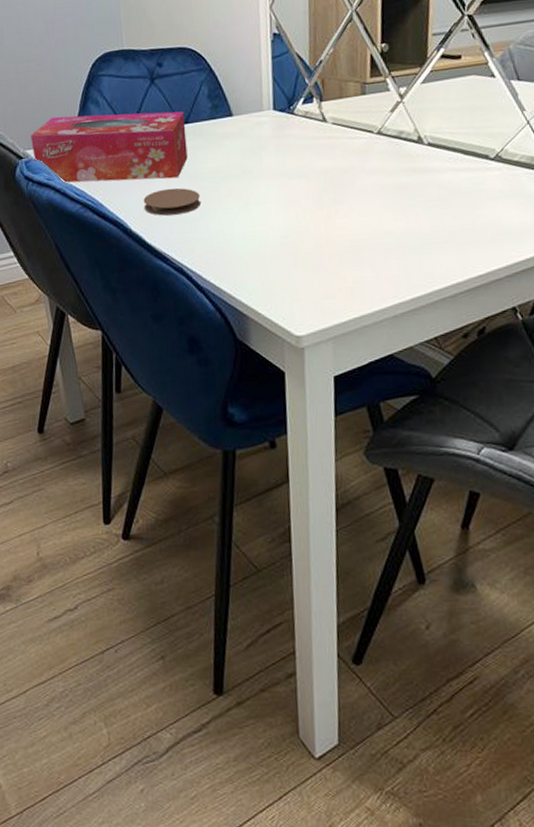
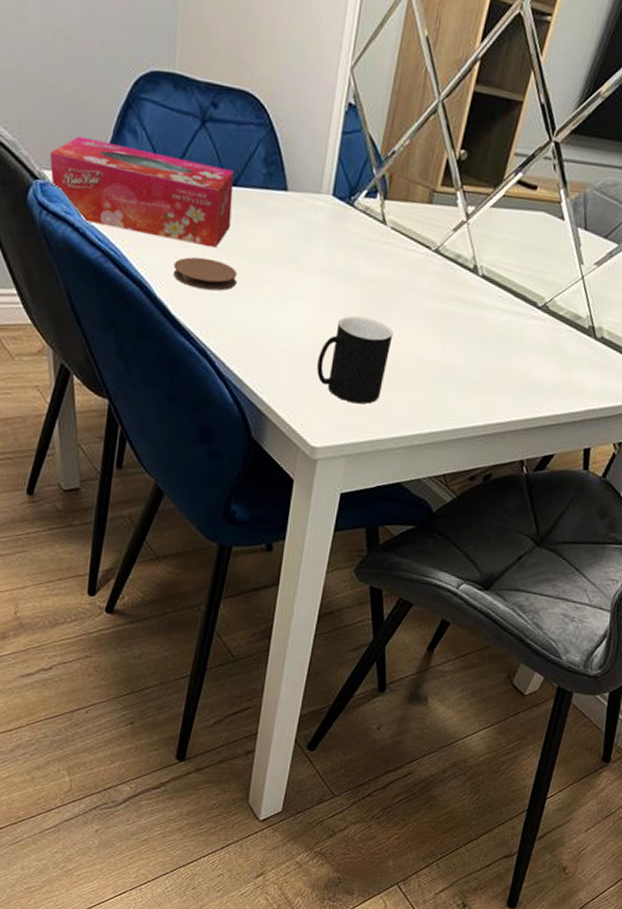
cup: none [287,205,355,287] -> present [317,315,393,404]

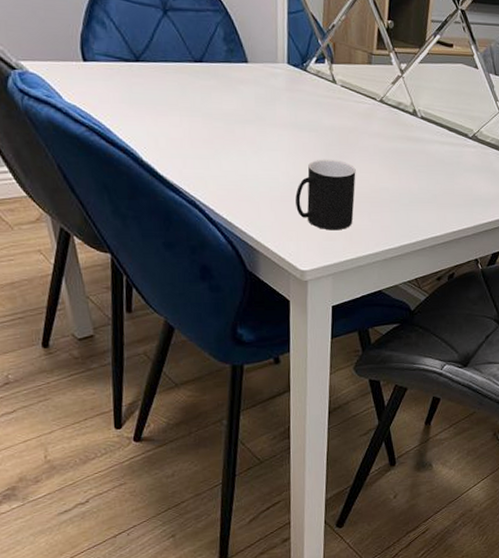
tissue box: present [50,136,235,248] -> none [25,30,202,115]
coaster: present [173,257,237,291] -> none [155,123,214,150]

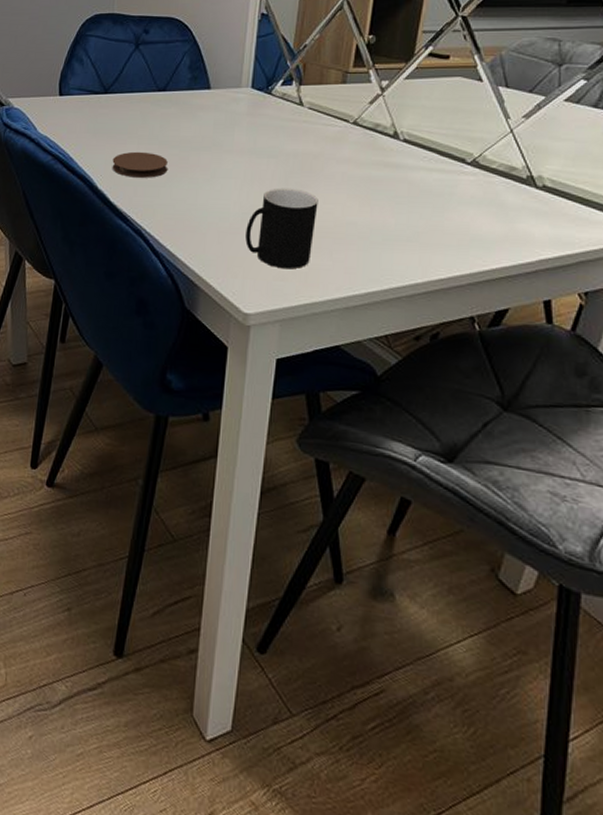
coaster: none [155,123,214,150] -> present [112,151,168,178]

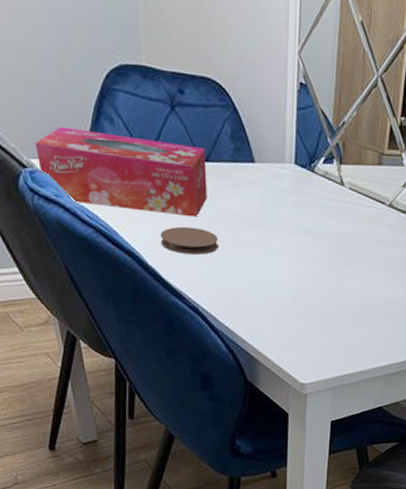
tissue box: none [14,70,164,143] -> present [35,126,207,217]
cup: present [245,188,318,269] -> none [298,266,361,343]

